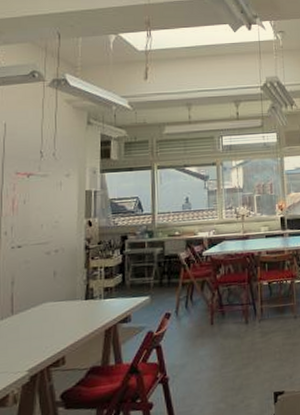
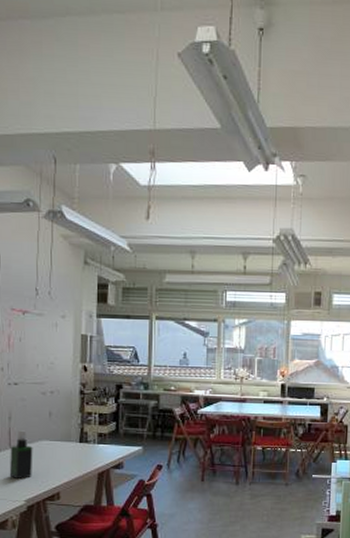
spray bottle: none [11,294,37,348] -> present [9,430,33,480]

